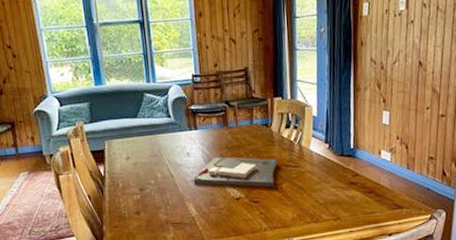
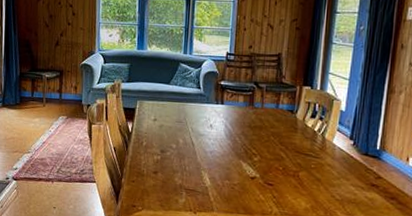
board game: present [193,157,277,187] -> none [212,133,297,173]

